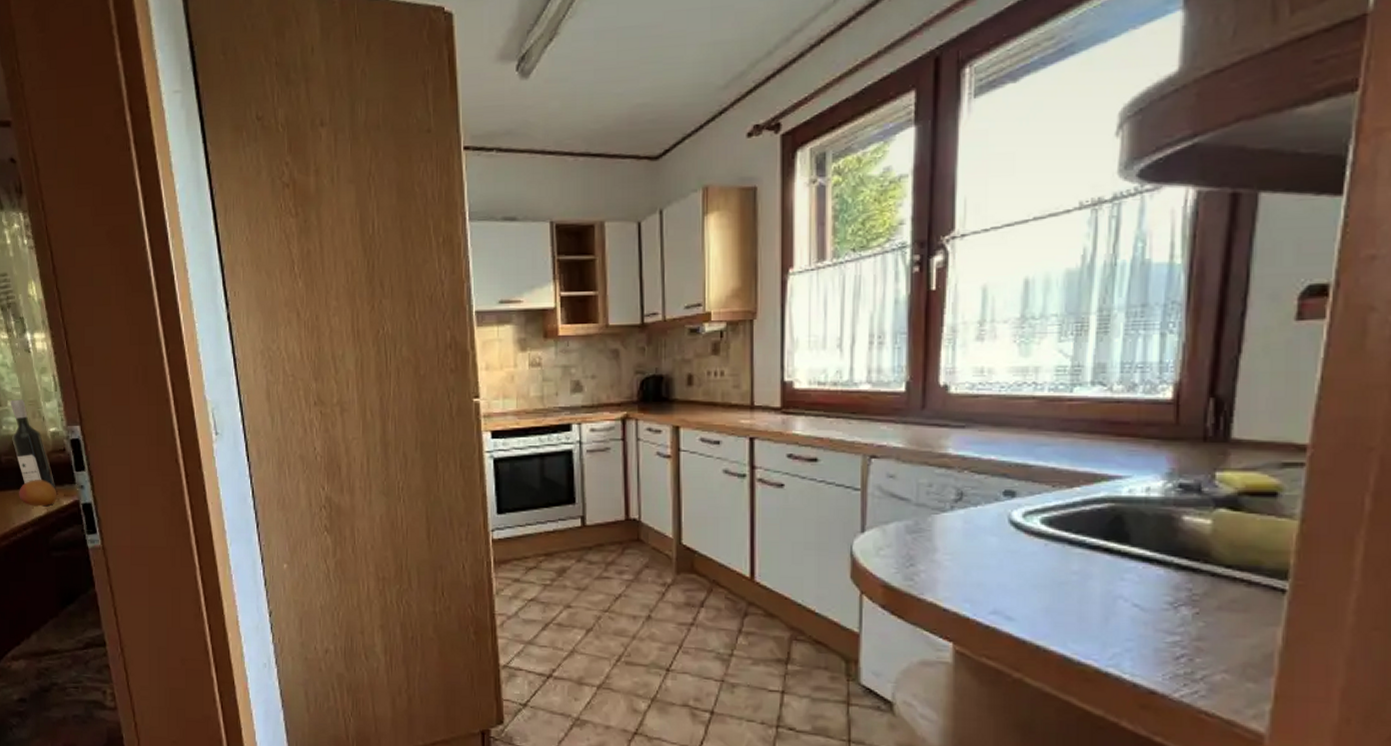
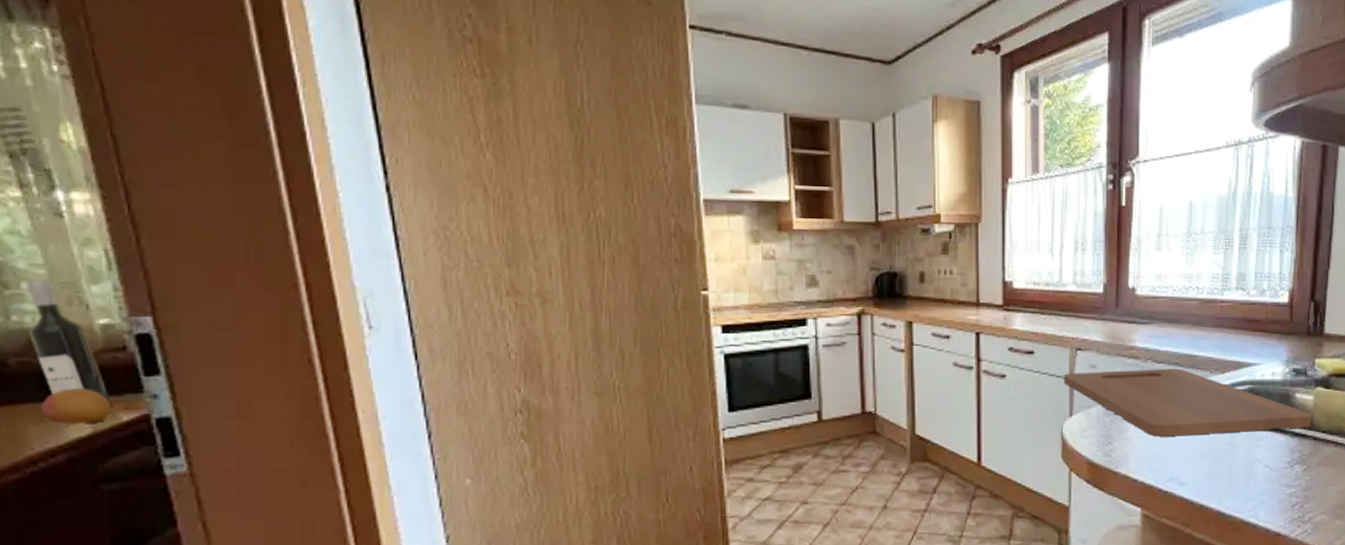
cutting board: none [854,480,1209,562] -> present [1064,368,1312,437]

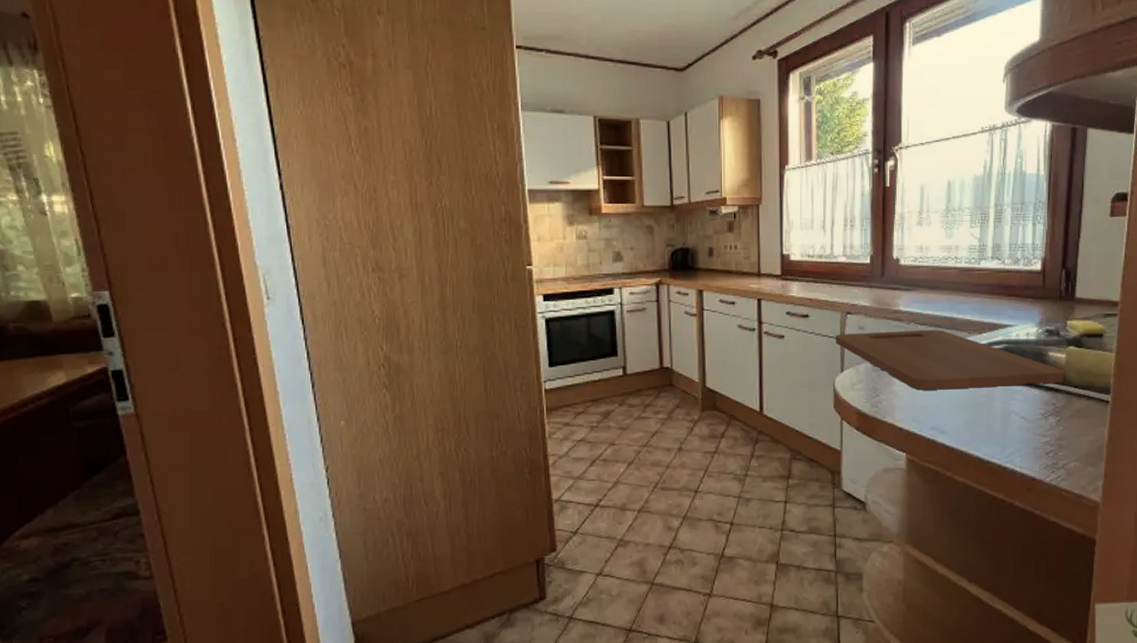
bottle: present [25,280,112,406] -> none [20,264,80,361]
fruit: present [42,388,112,425] -> none [31,347,80,375]

